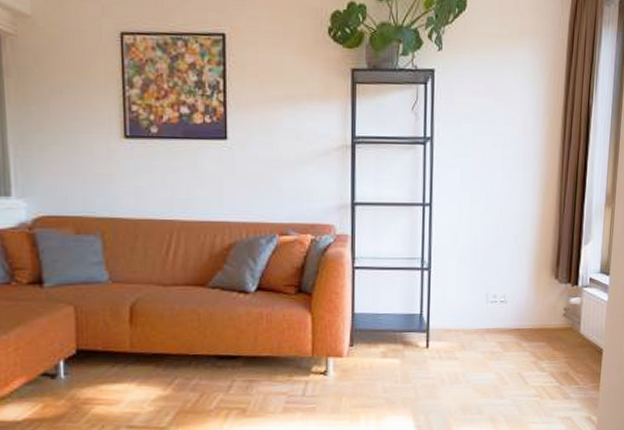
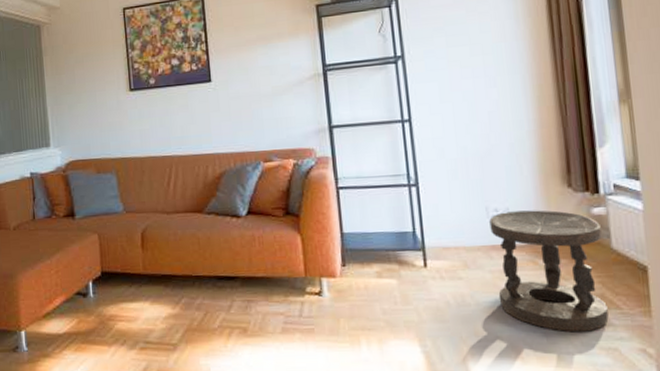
stool: none [486,298,575,405] -> present [489,210,609,332]

